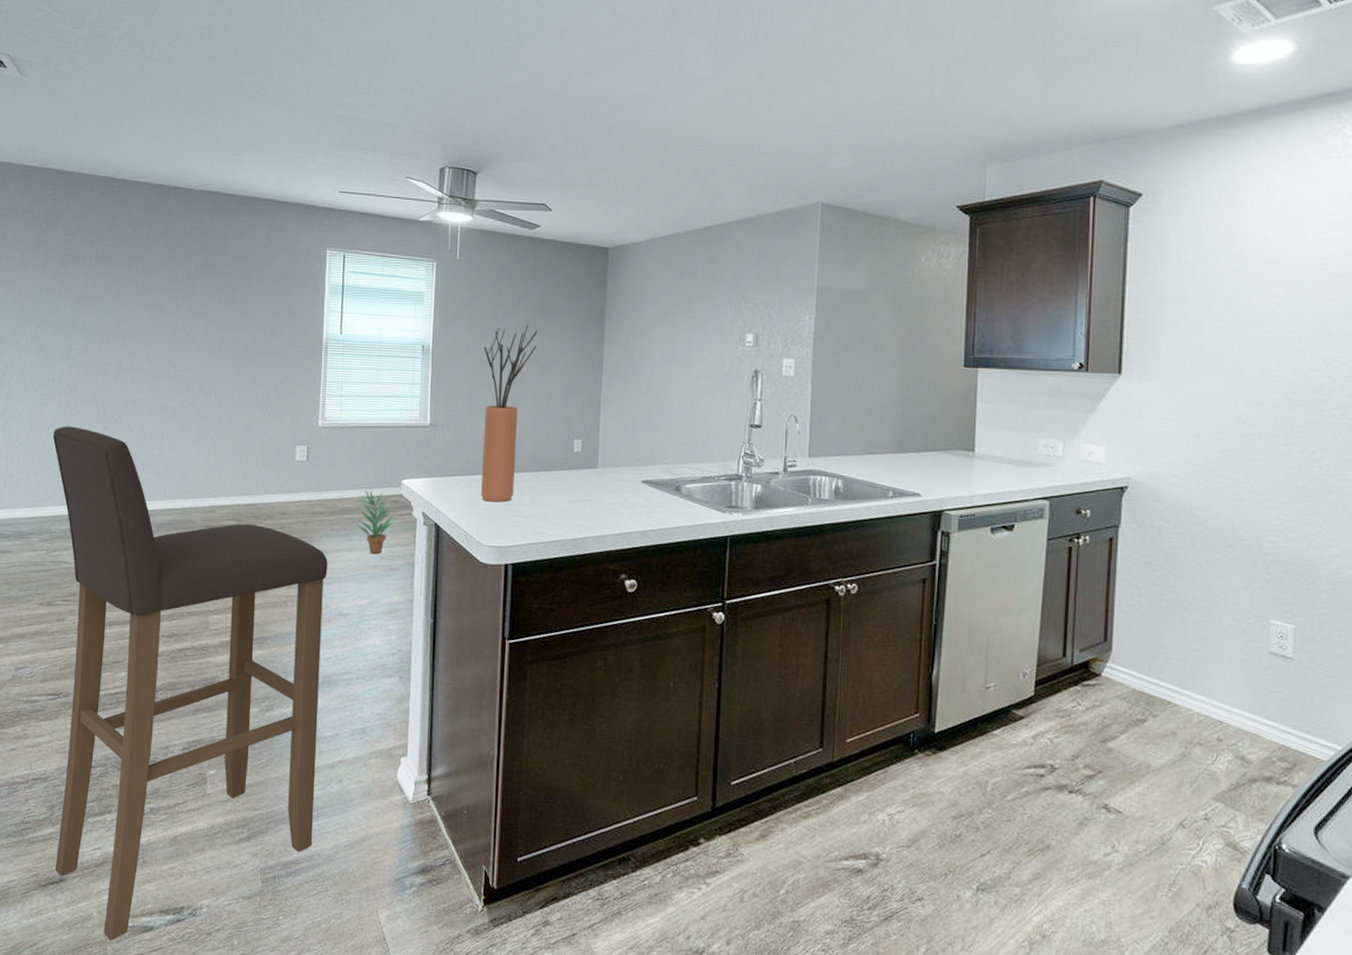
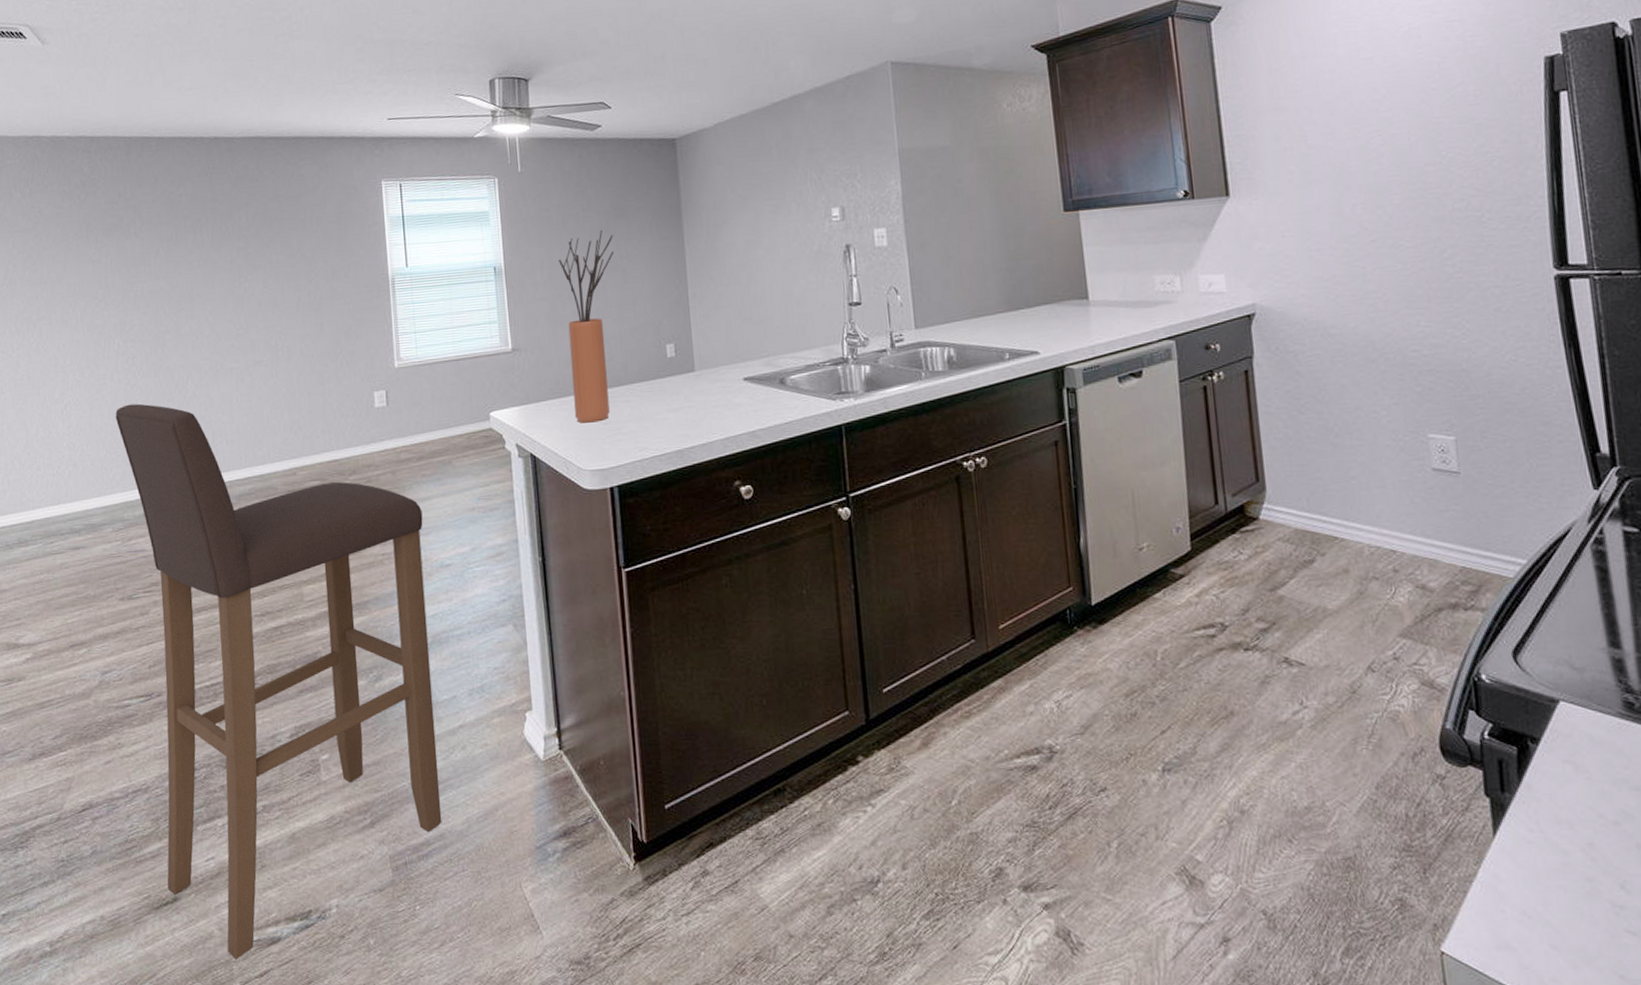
potted plant: present [356,490,393,555] -> none [446,427,486,497]

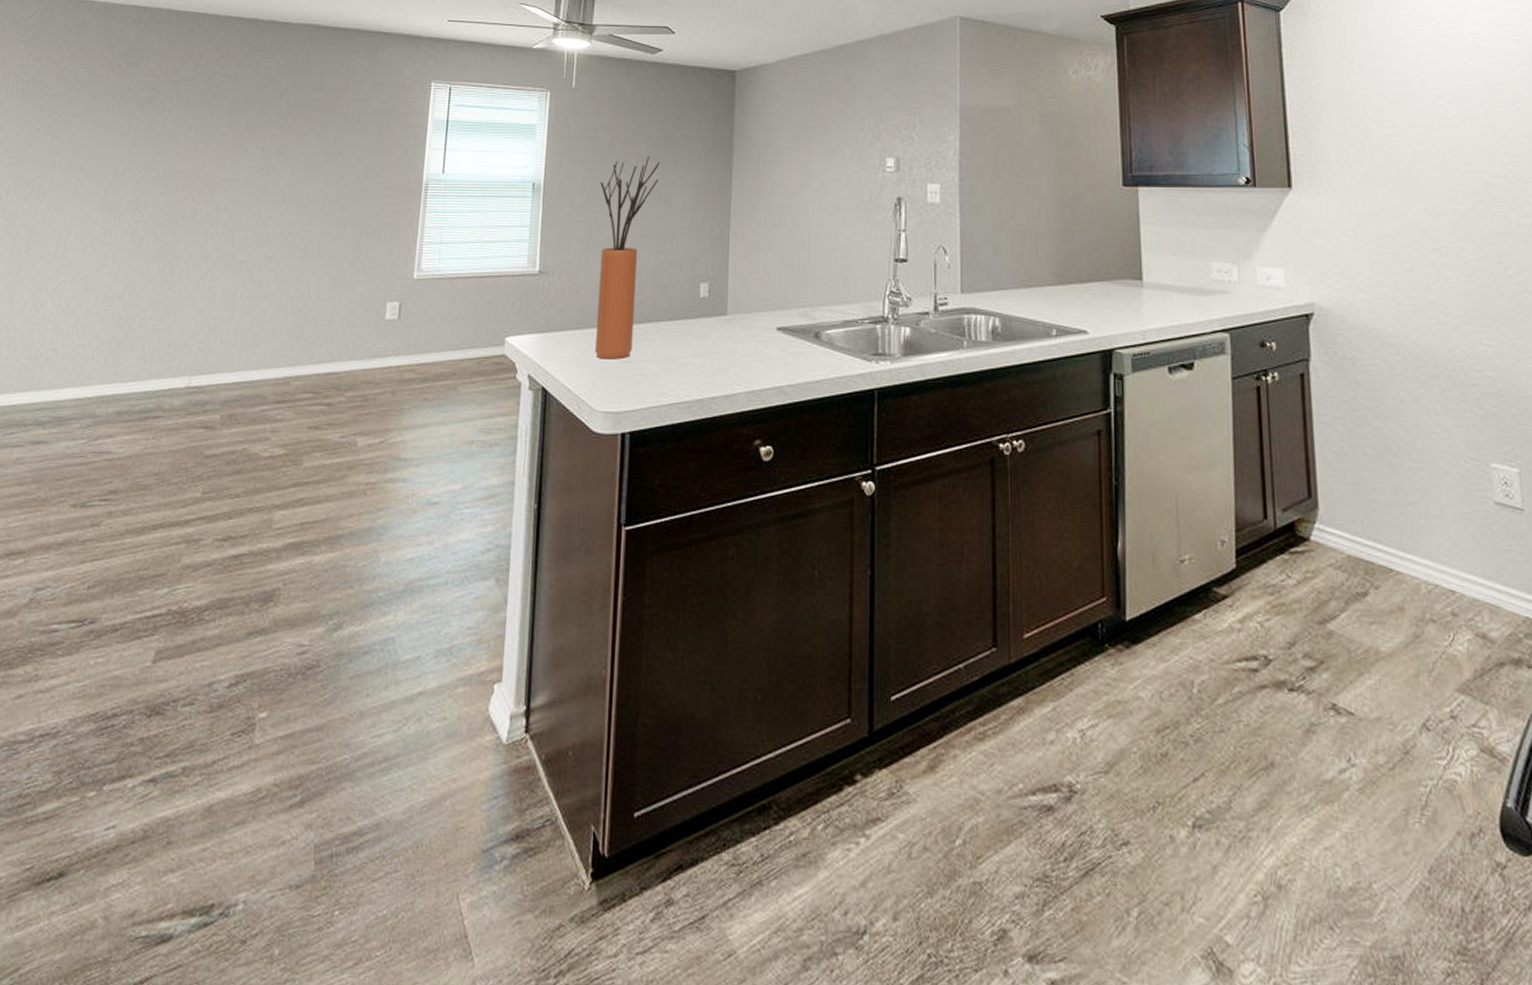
bar stool: present [115,403,442,960] -> none [54,289,417,959]

